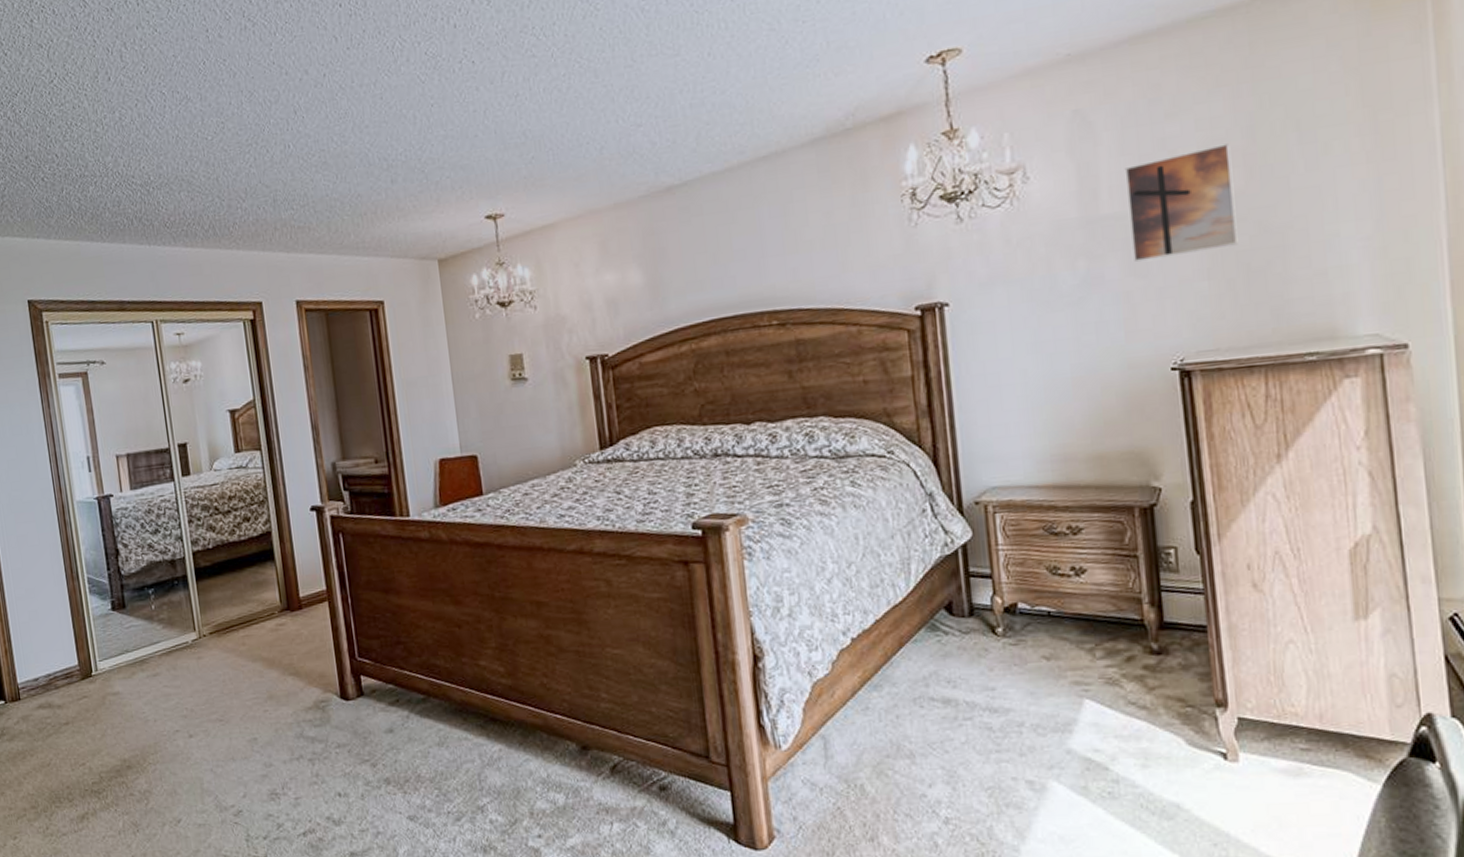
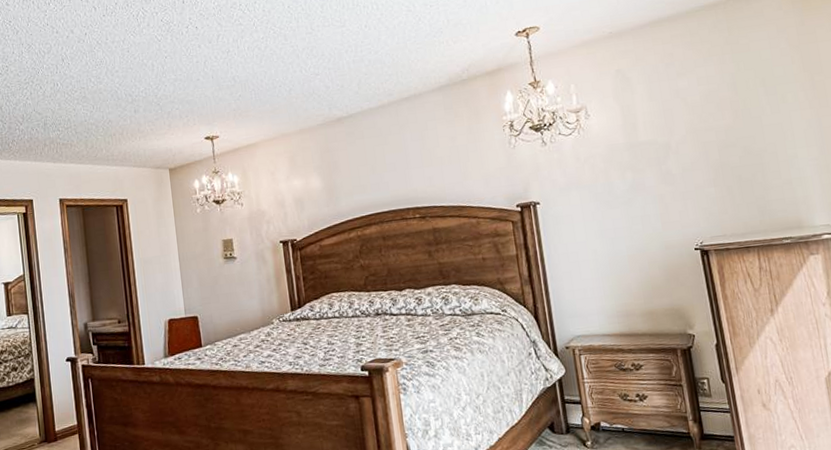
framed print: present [1124,143,1238,261] -> none [653,94,732,174]

